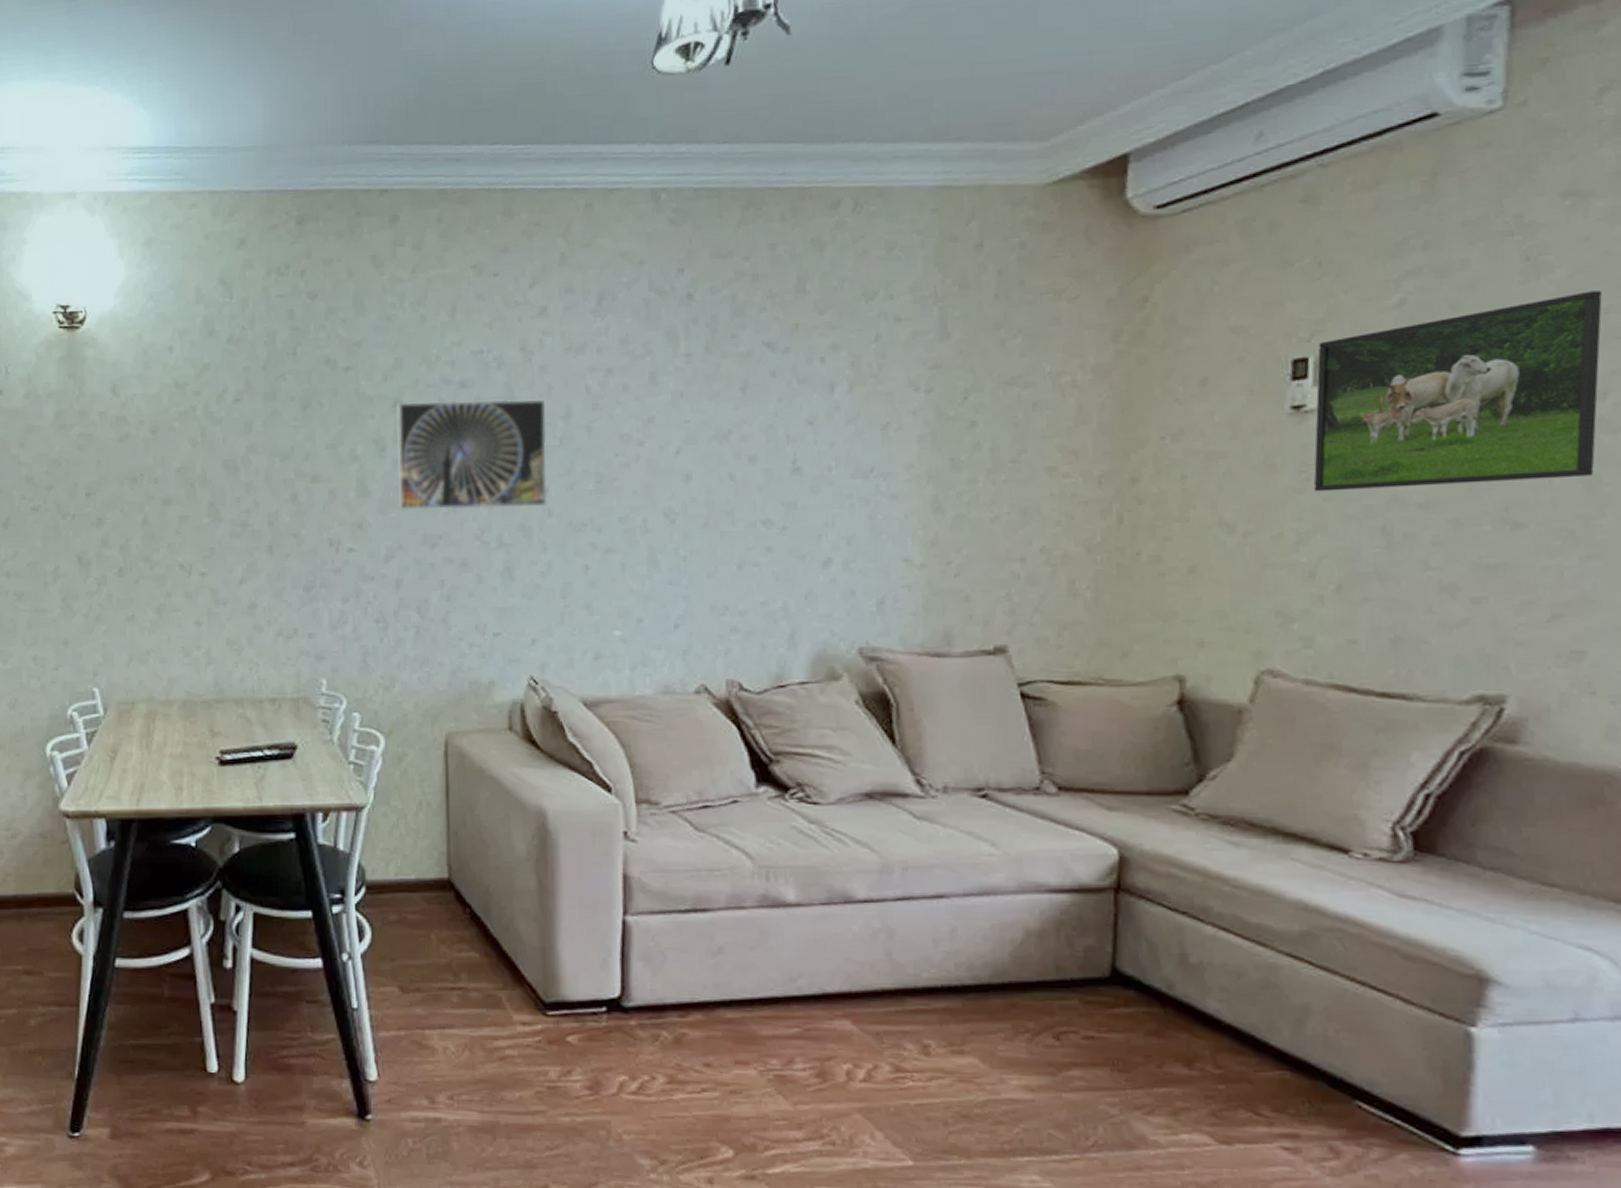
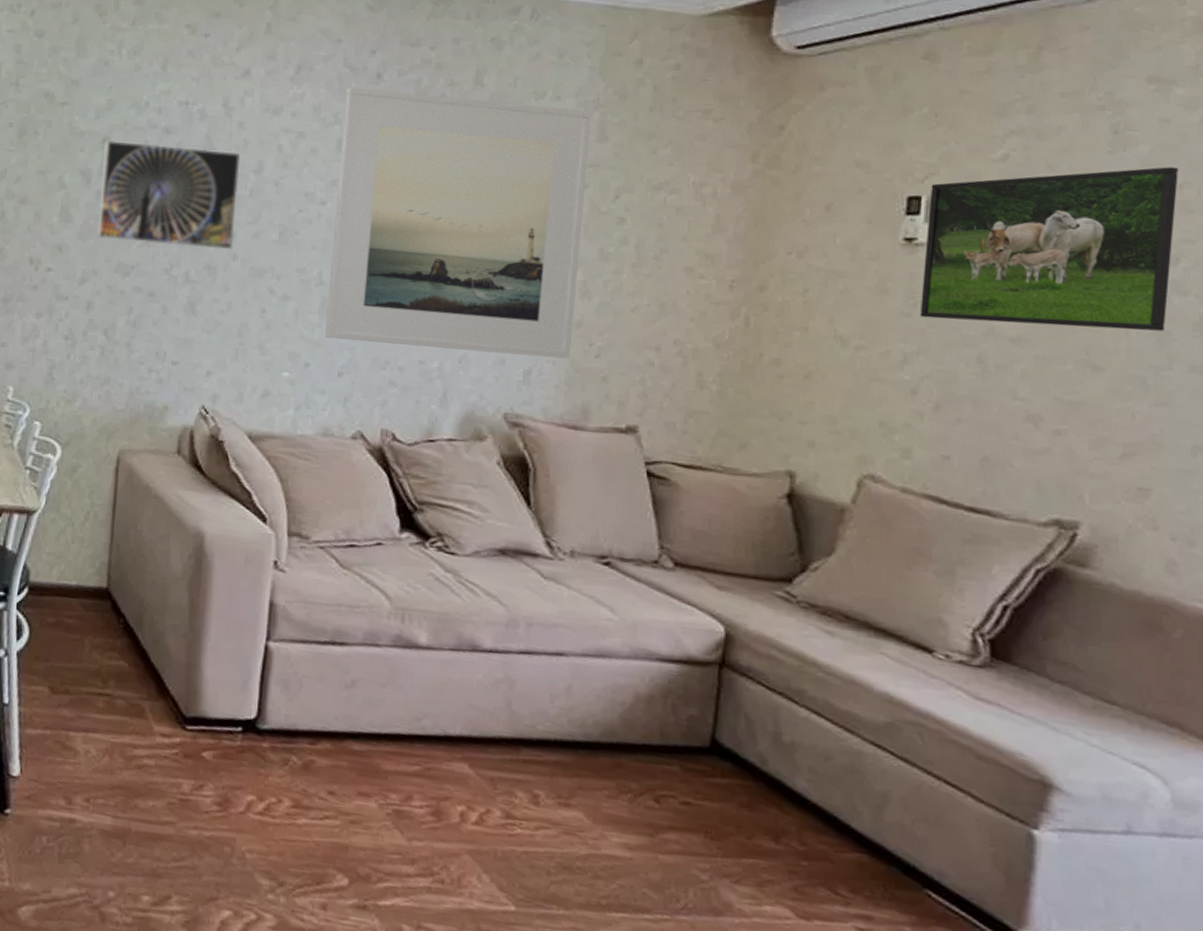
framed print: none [654,306,930,589] -> present [324,87,592,359]

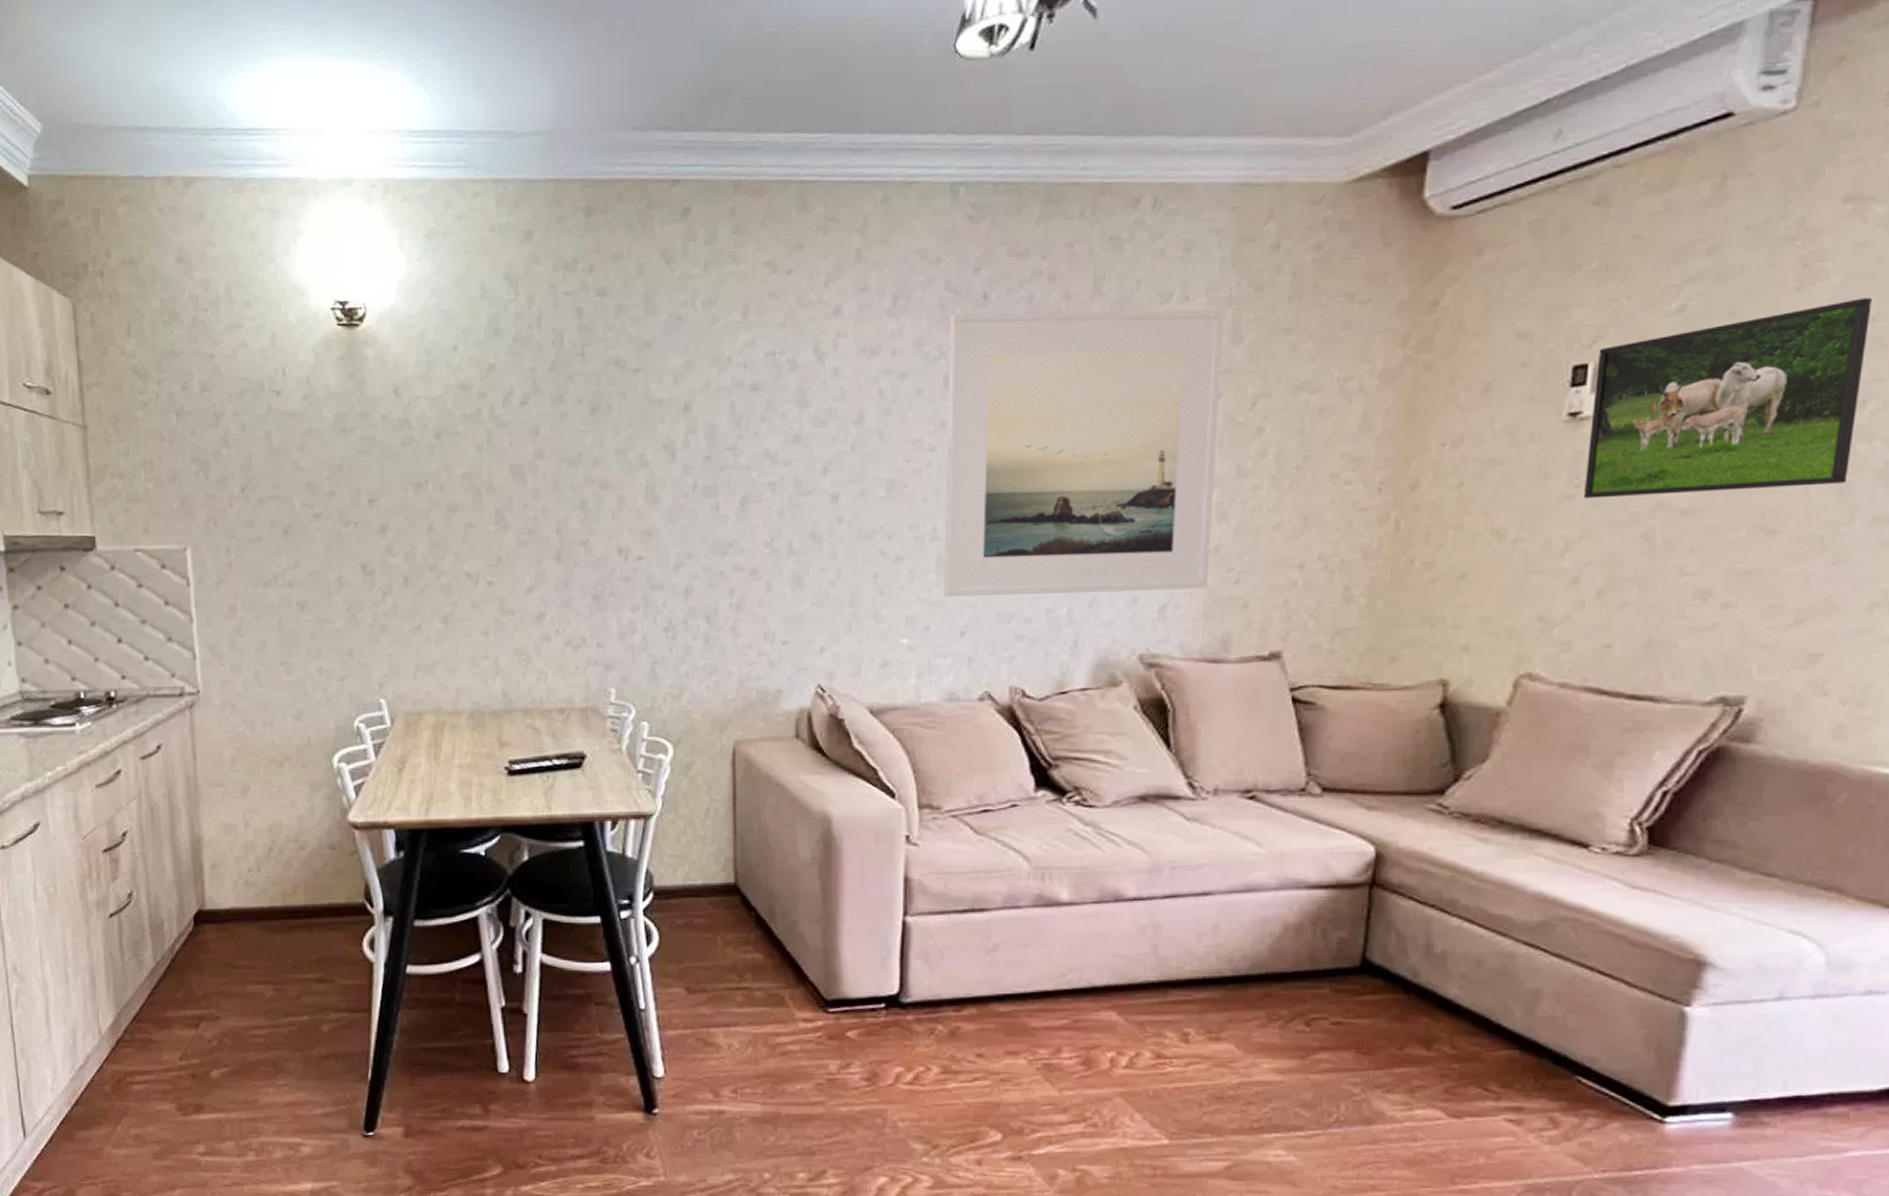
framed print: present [96,139,241,250] -> none [686,403,839,518]

